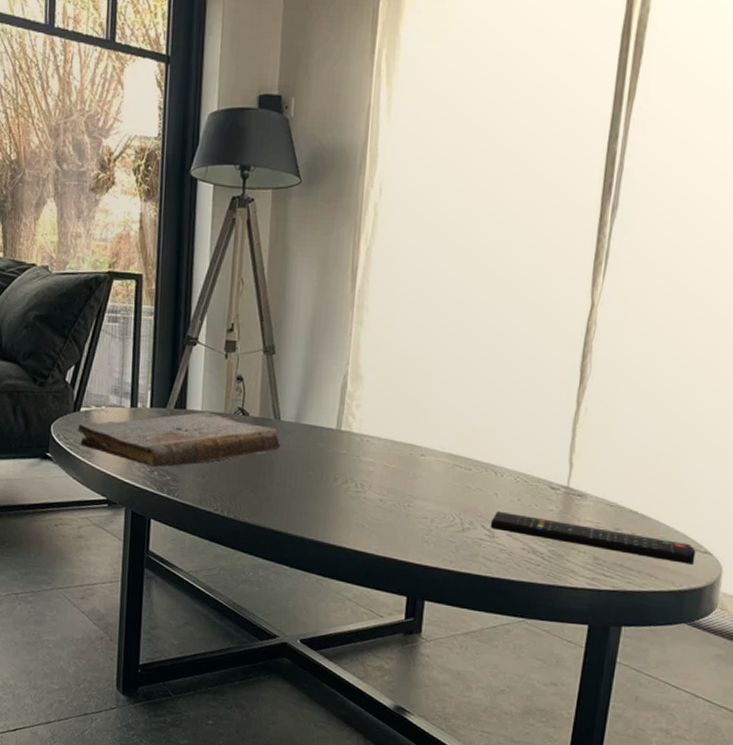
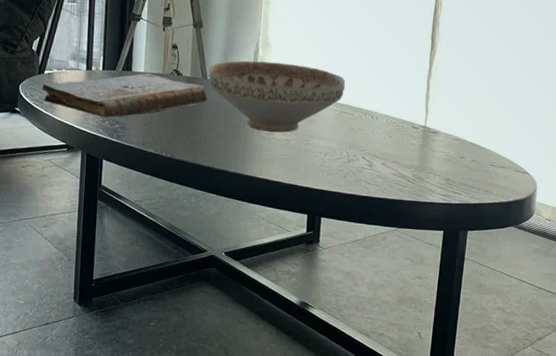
decorative bowl: none [282,397,462,491] -> present [208,61,346,133]
remote control: present [490,510,696,564] -> none [369,145,518,182]

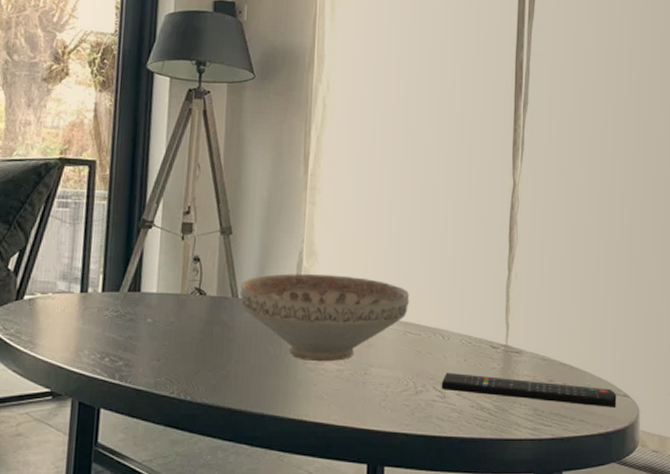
book: present [41,73,208,118] -> none [19,293,239,353]
remote control: none [369,145,518,182] -> present [441,372,617,407]

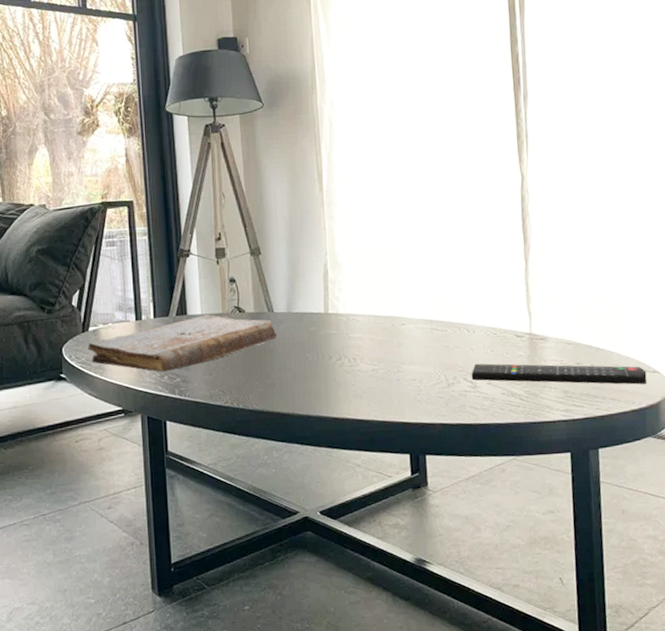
book: none [19,293,239,353] -> present [87,314,277,372]
decorative bowl: present [240,274,410,362] -> none [274,282,433,364]

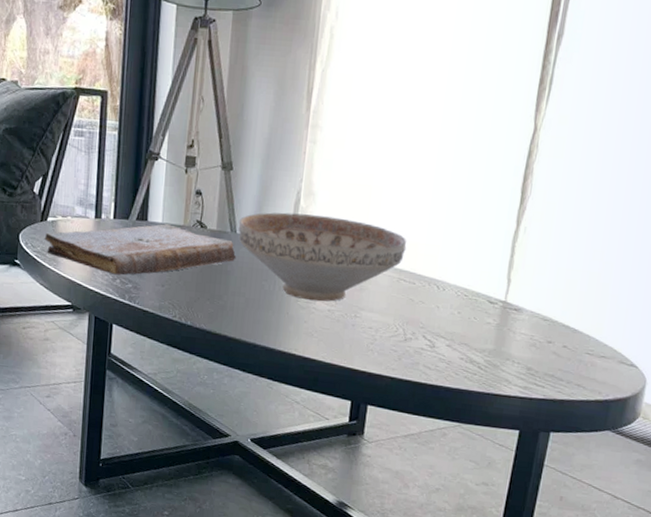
decorative bowl: none [274,282,433,364] -> present [238,212,407,302]
remote control: present [471,363,647,385] -> none [431,322,623,376]

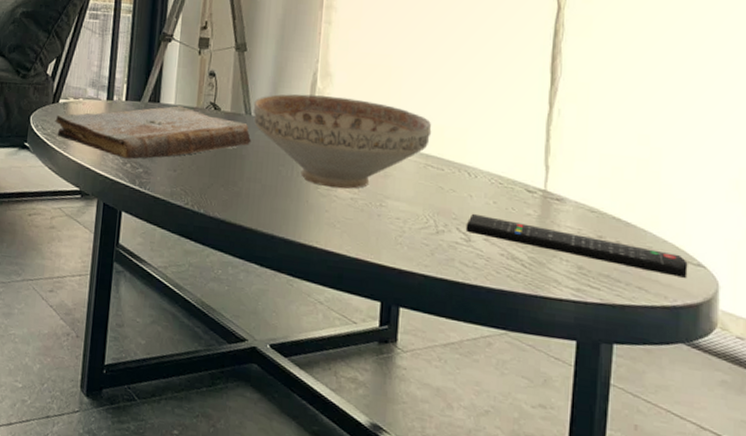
remote control: none [431,322,623,376] -> present [465,213,688,278]

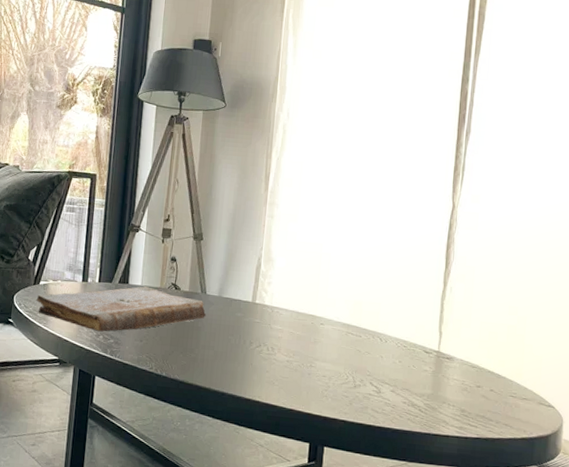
decorative bowl: present [253,94,432,189] -> none [208,276,353,354]
remote control: present [465,213,688,278] -> none [377,370,542,416]

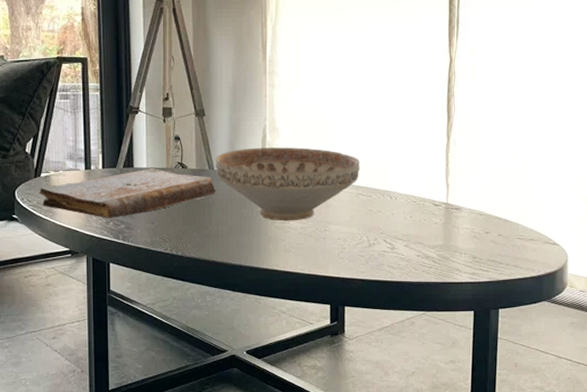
decorative bowl: none [208,276,353,354] -> present [215,147,361,221]

